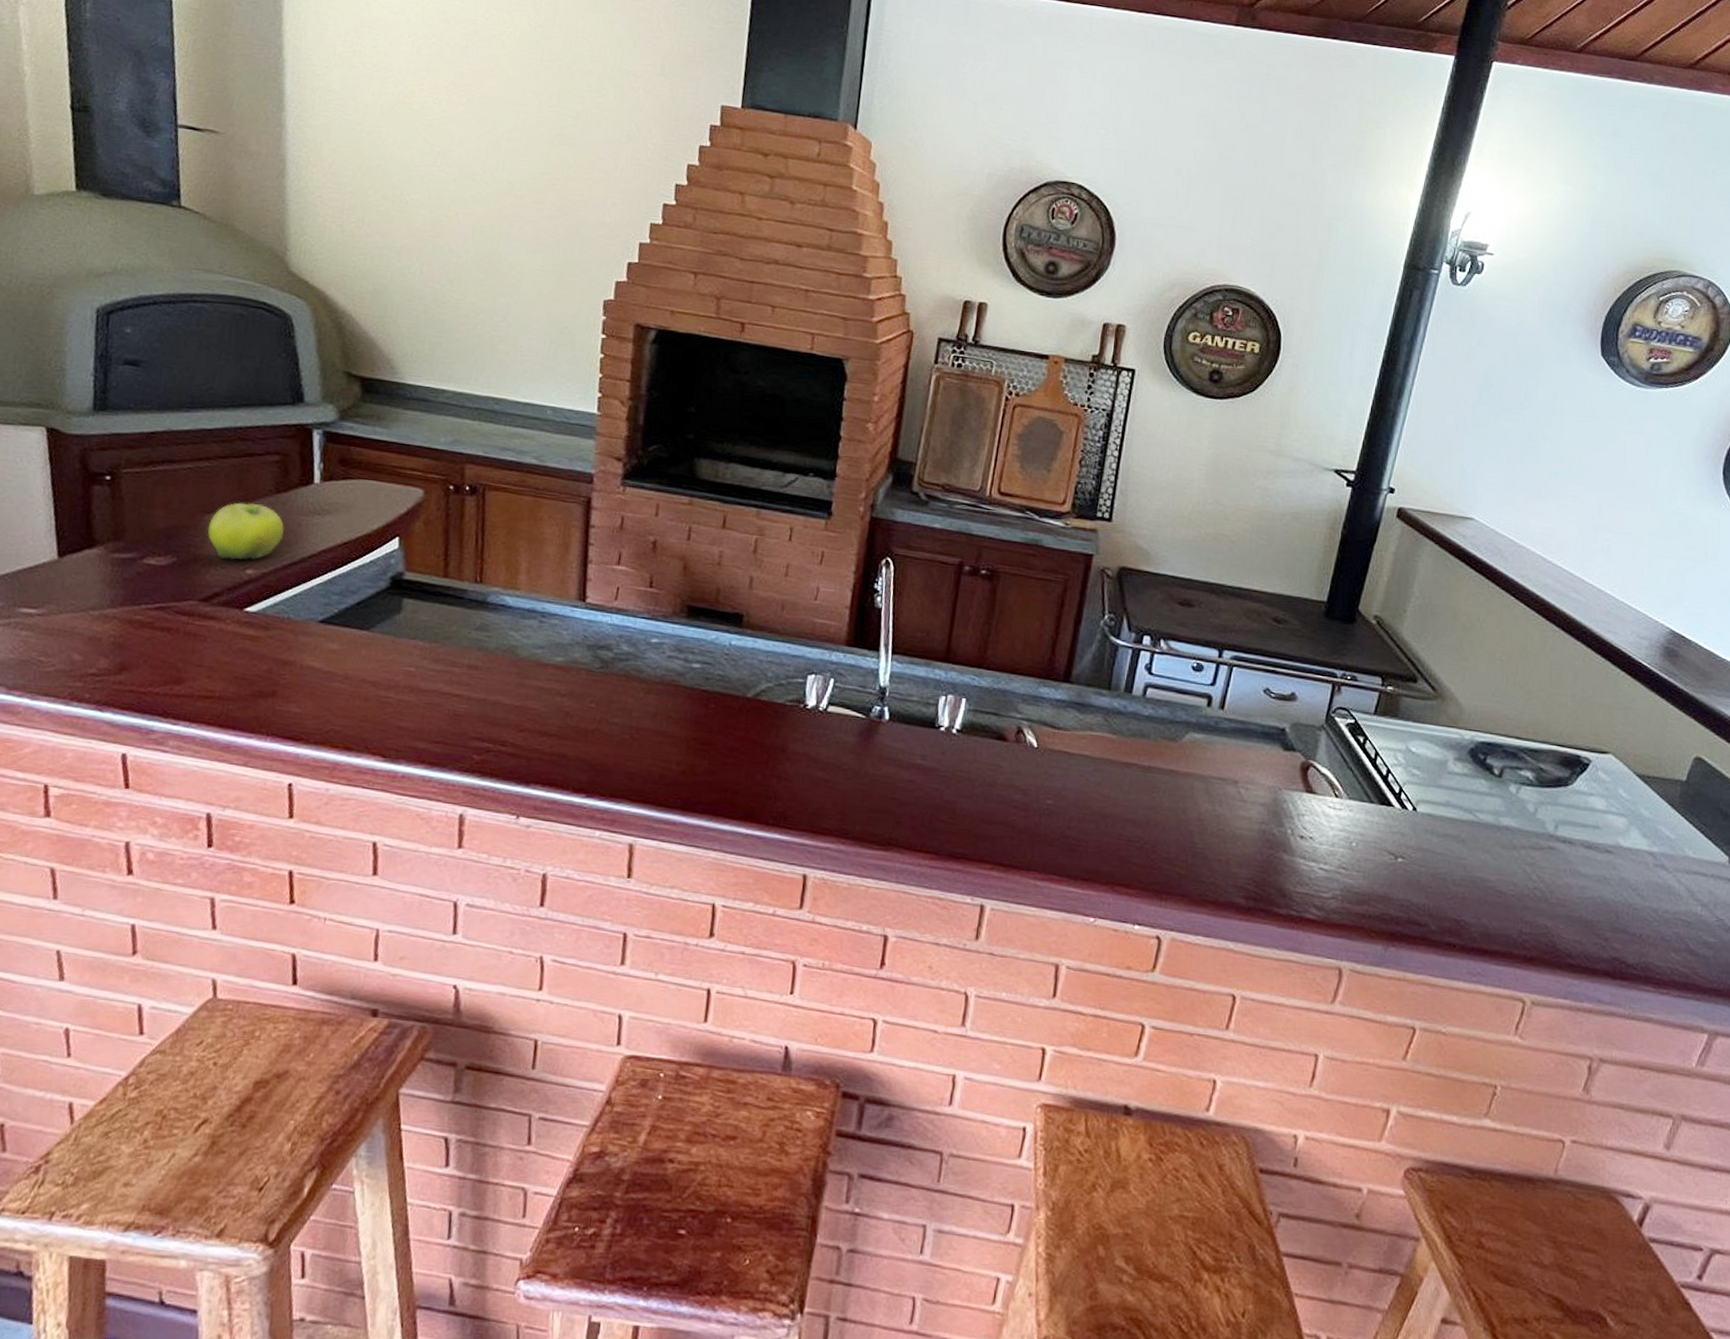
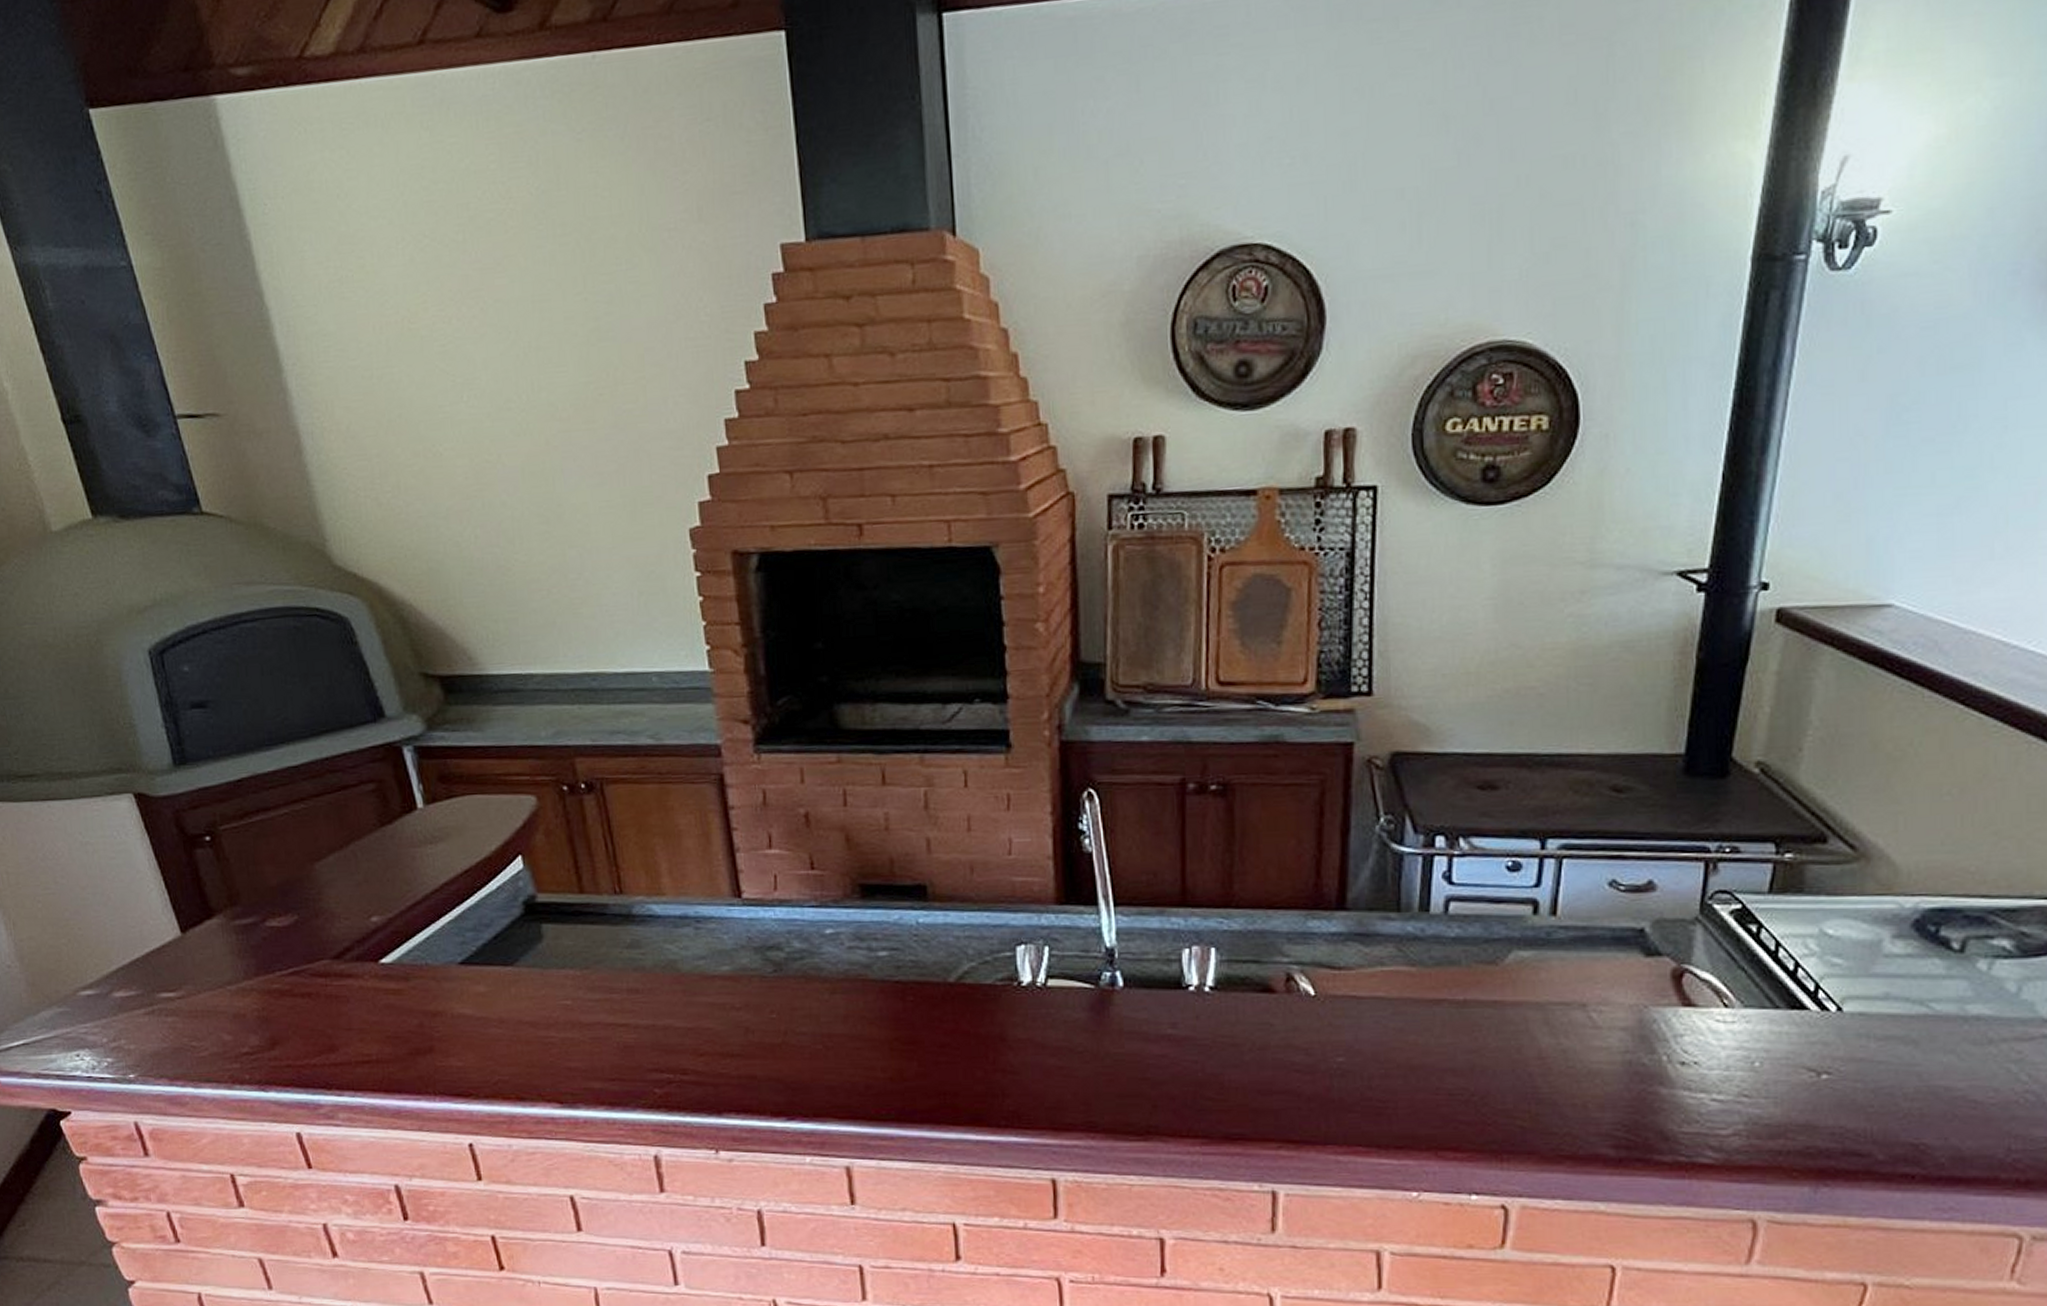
fruit: present [207,502,284,561] -> none [320,842,399,910]

